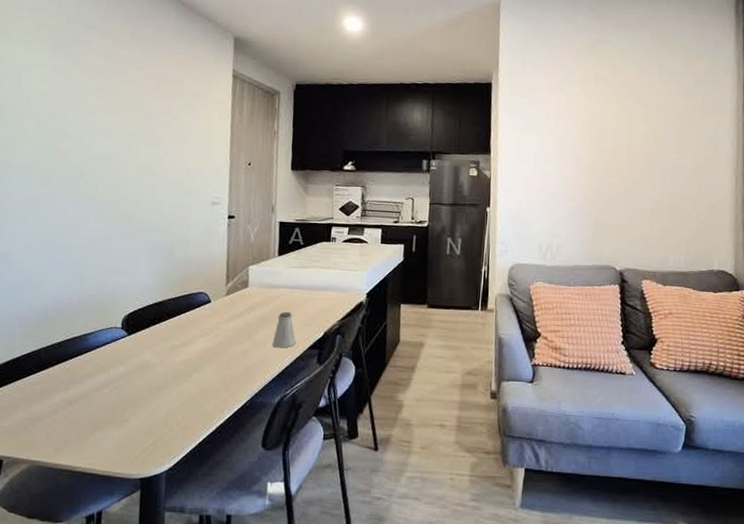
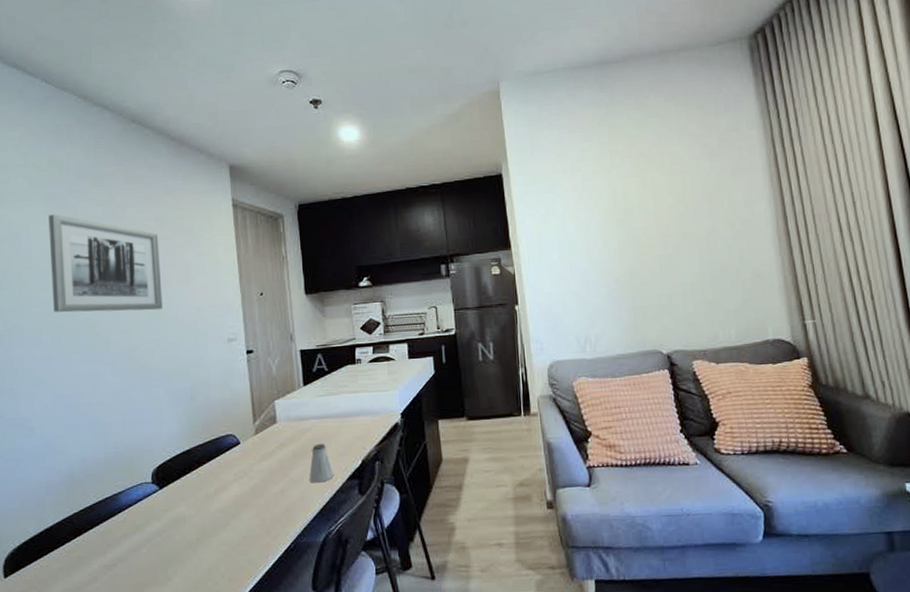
wall art: none [46,59,157,166] -> present [49,214,163,313]

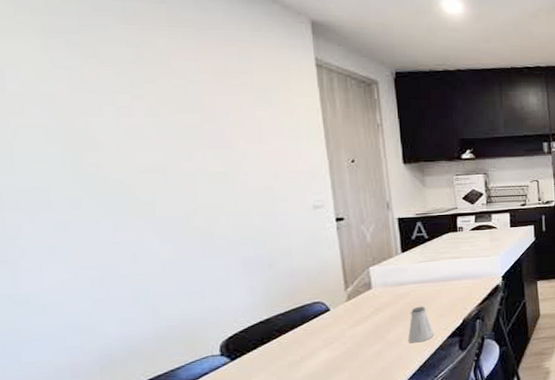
wall art: present [49,214,163,313] -> none [50,51,228,173]

